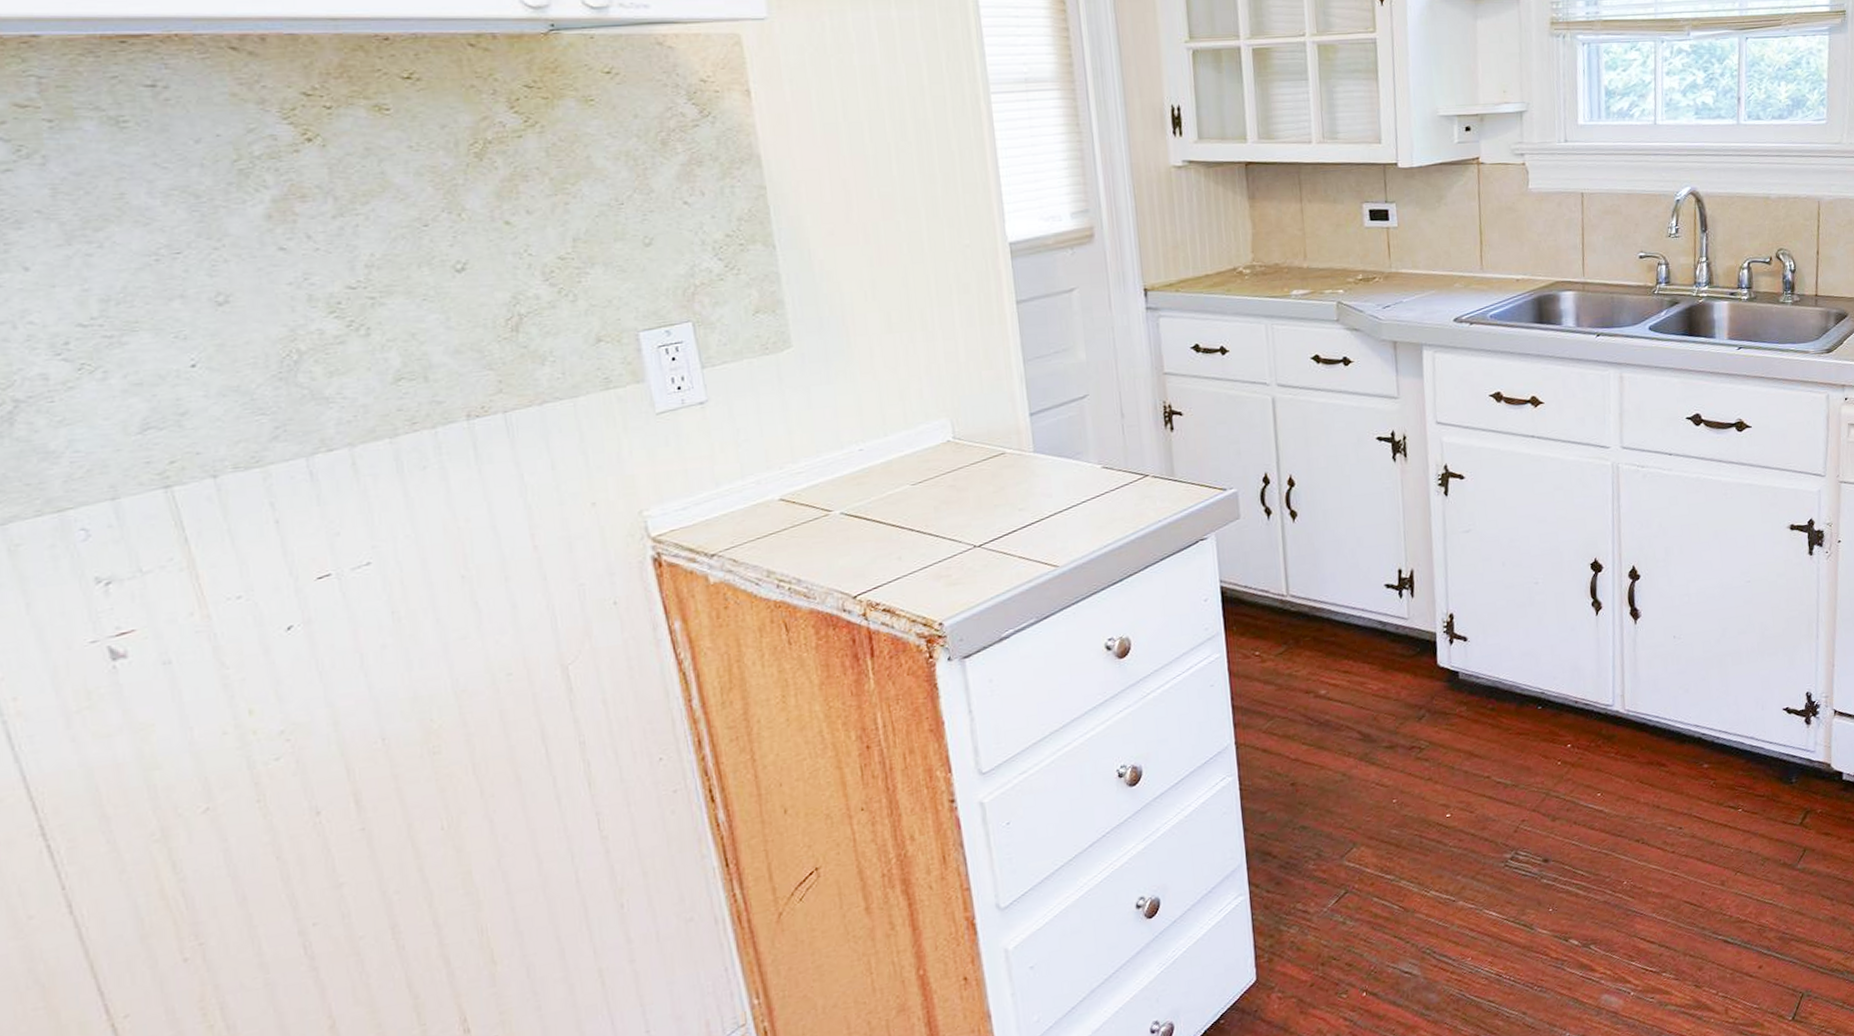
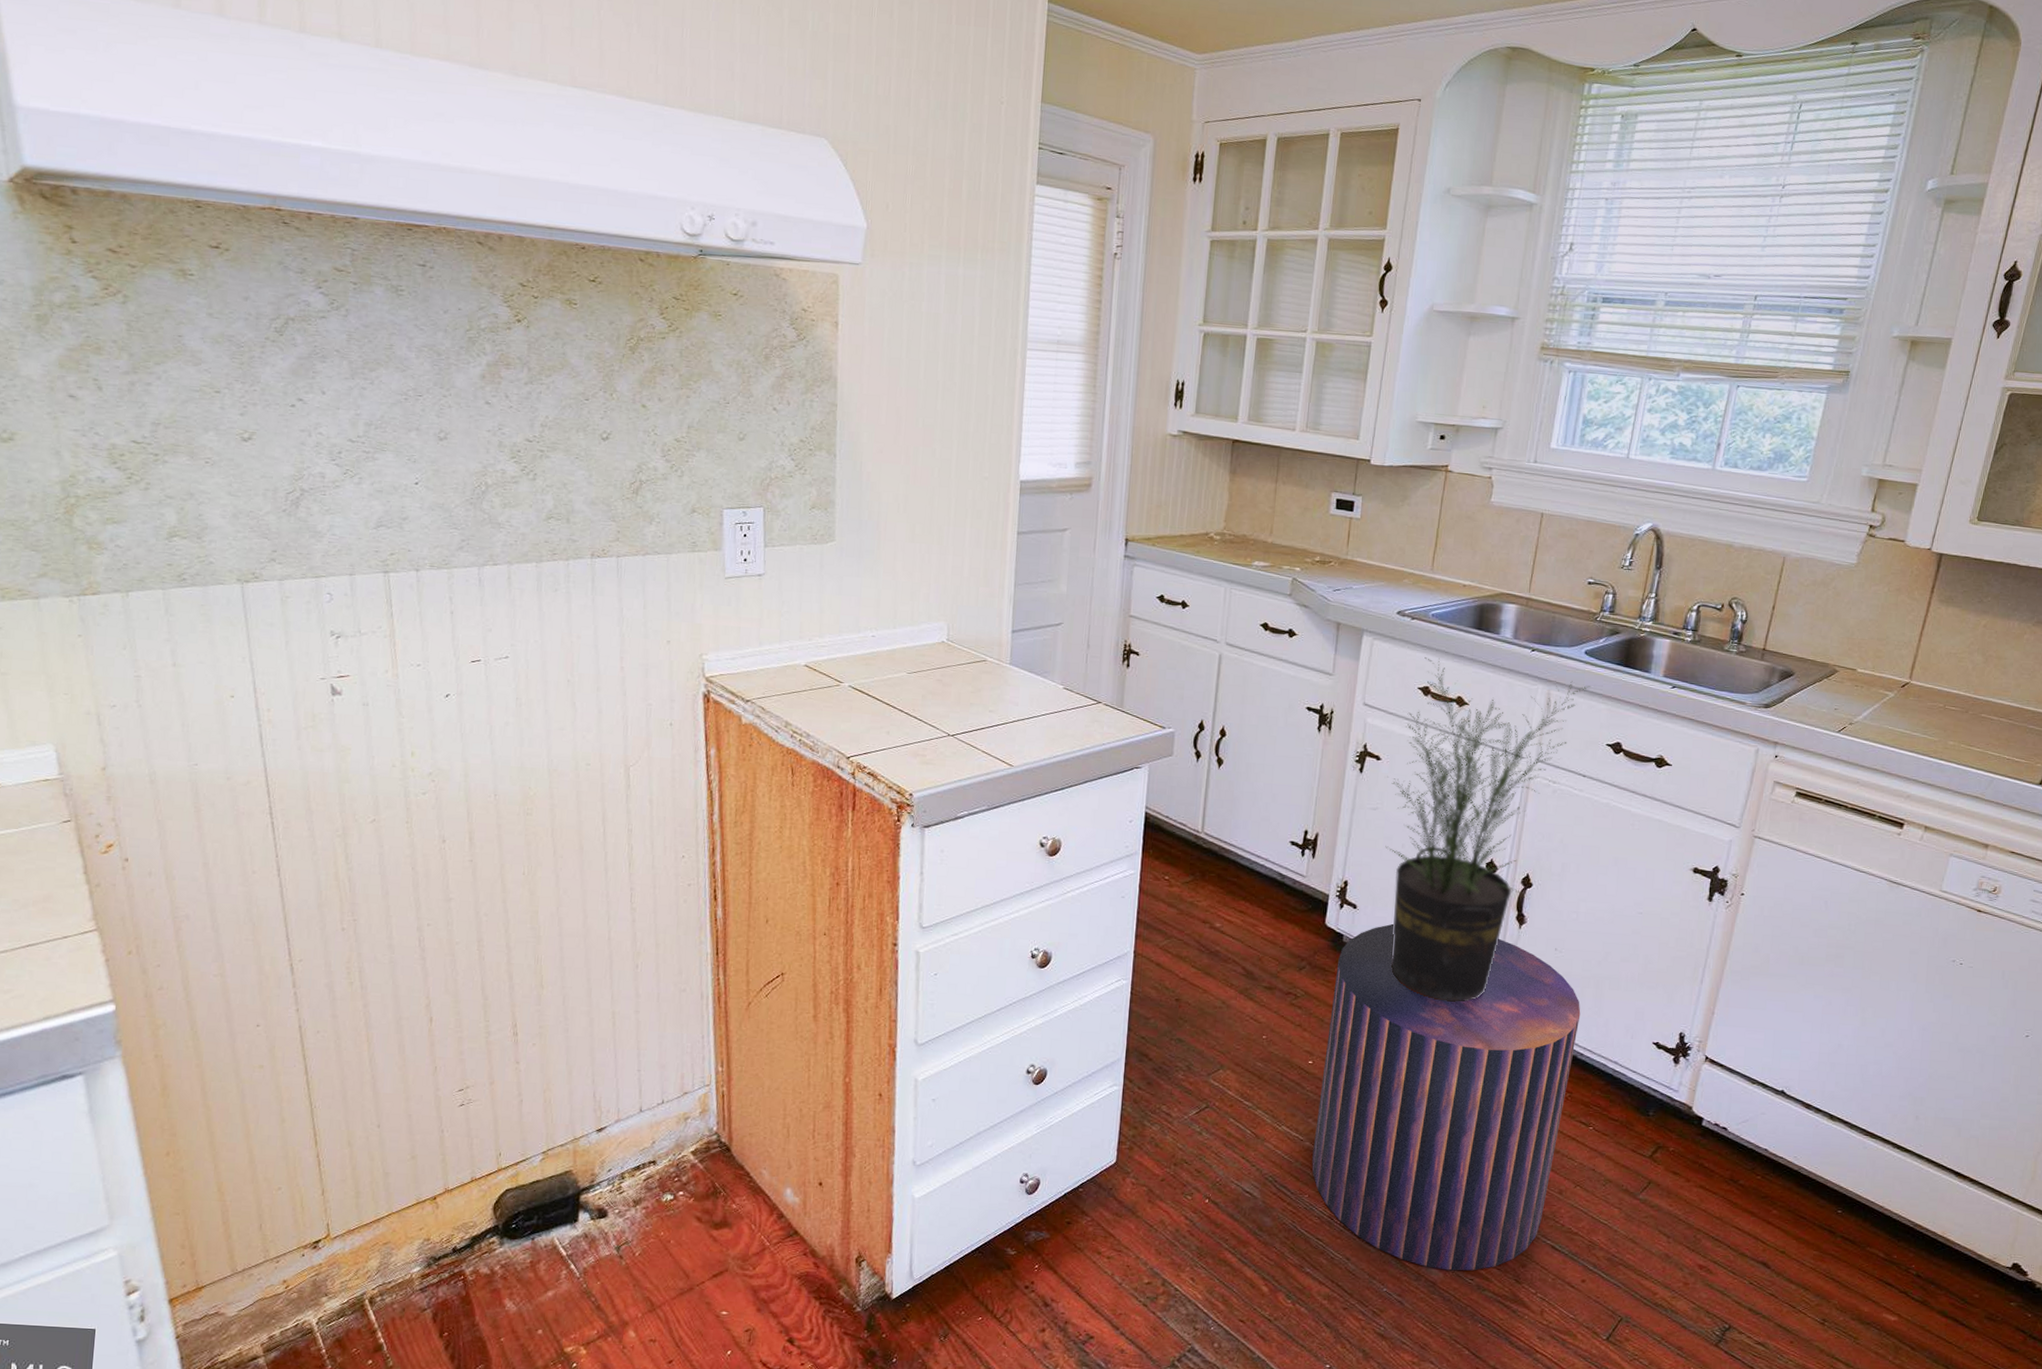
stool: none [1458,638,1710,999] -> present [1312,923,1581,1271]
potted plant: none [1474,360,1661,718] -> present [1385,657,1591,1002]

